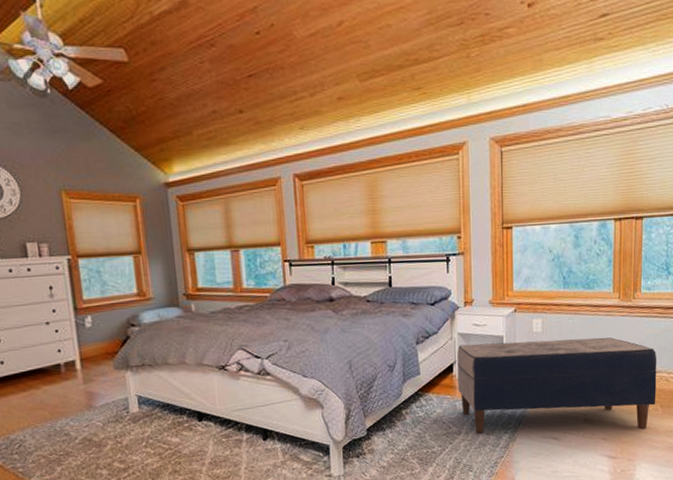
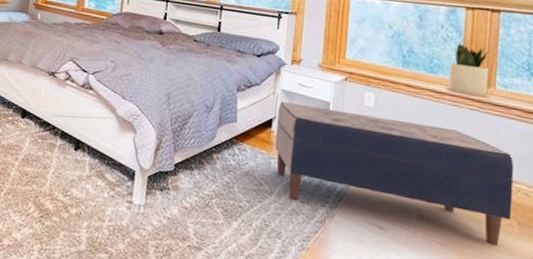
planter: none [600,254,638,304] -> present [445,44,491,98]

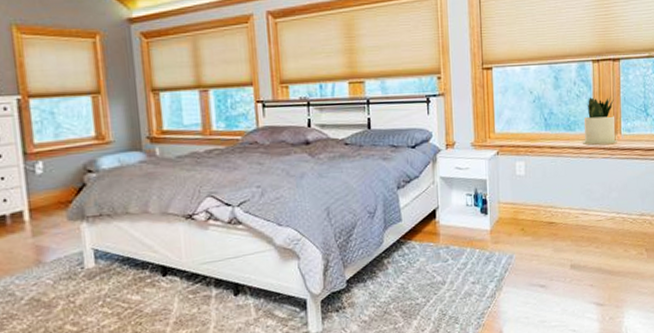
bench: present [275,101,514,246] -> none [439,180,641,283]

